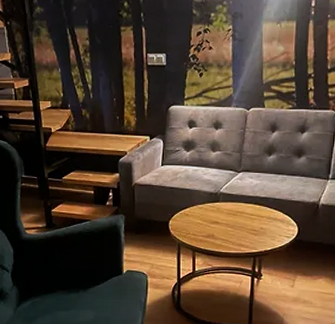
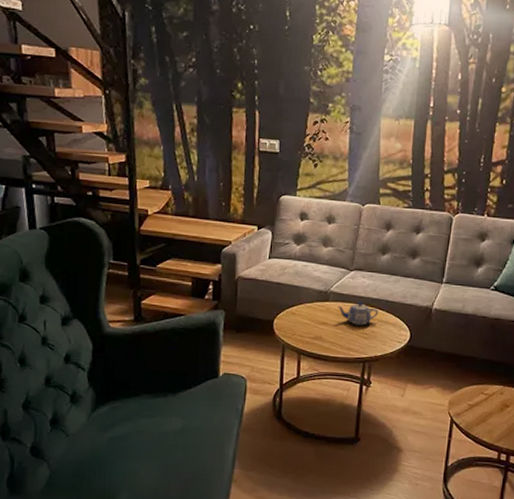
teapot: none [227,201,267,223] -> present [337,302,379,326]

